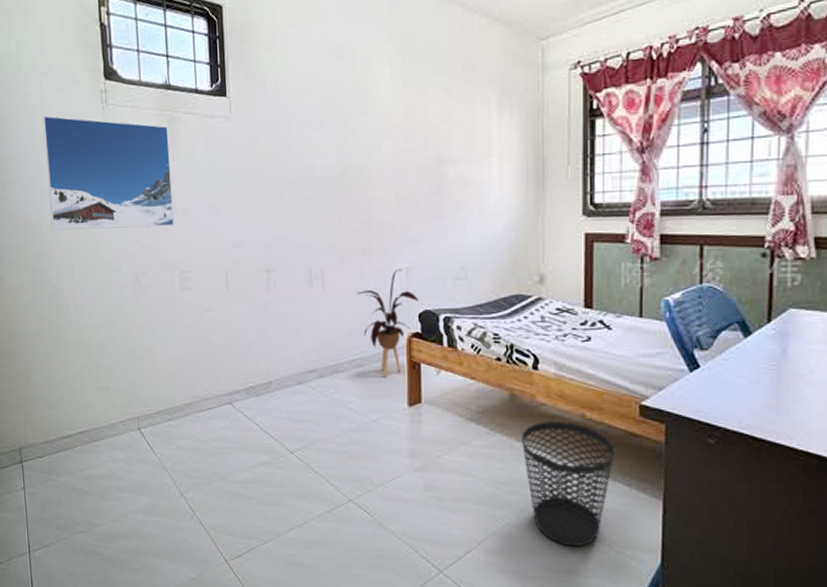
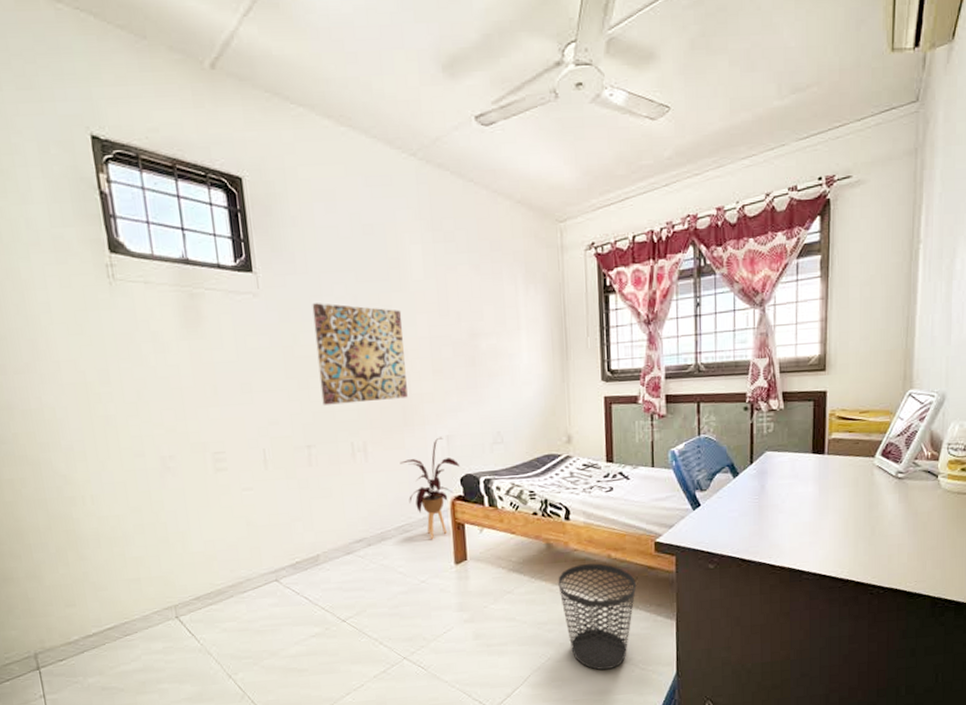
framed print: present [42,115,175,231] -> none [35,291,204,418]
wall art: none [279,127,368,230] -> present [312,303,408,405]

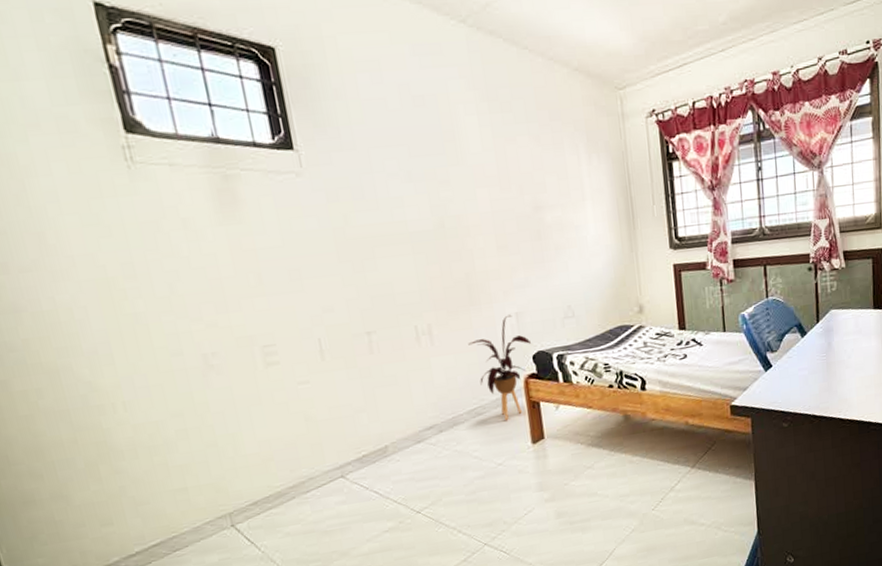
wall art: present [312,303,408,405] -> none [362,180,472,289]
wastebasket: present [558,563,637,670] -> none [637,431,715,537]

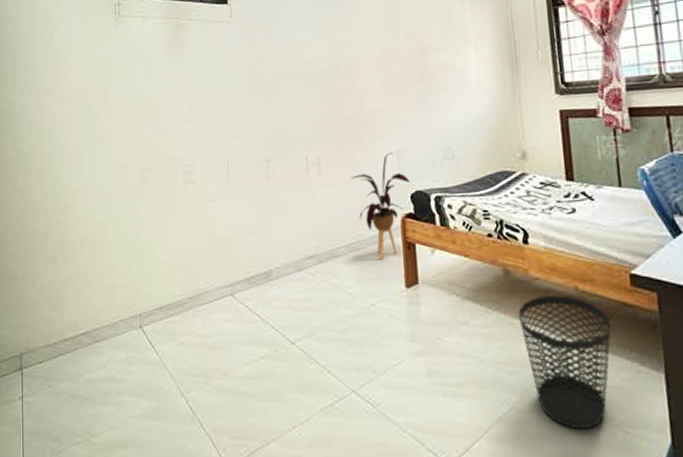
wastebasket: none [637,431,715,537] -> present [518,296,612,430]

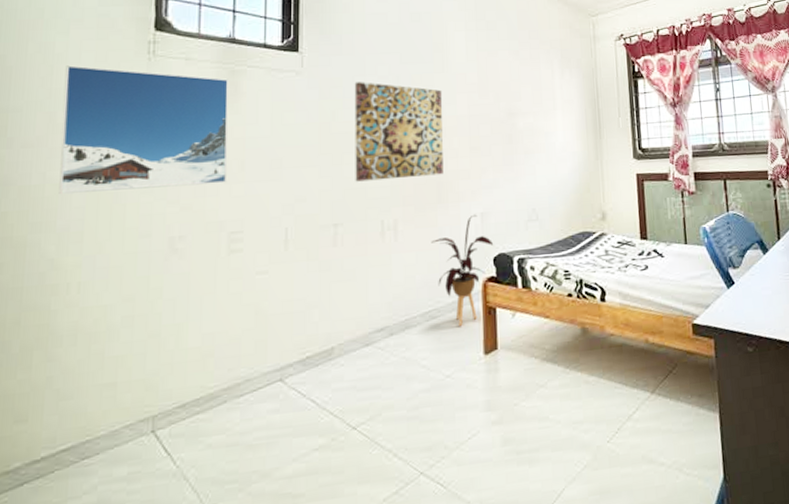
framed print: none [61,28,180,134] -> present [59,65,228,195]
wall art: none [276,27,359,121] -> present [354,82,444,182]
wastebasket: present [518,296,612,430] -> none [594,349,677,478]

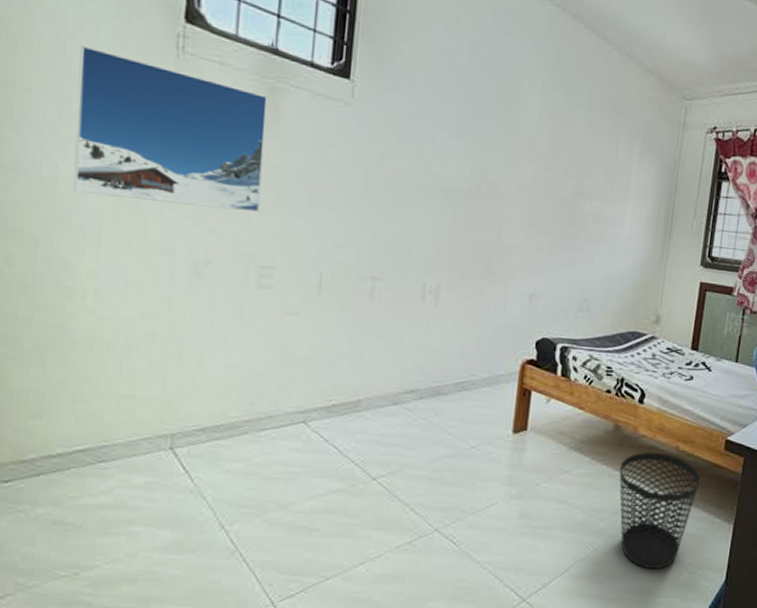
wall art: present [354,82,444,182] -> none [399,126,507,246]
house plant: present [431,214,494,326] -> none [473,293,539,402]
wastebasket: none [594,349,677,478] -> present [619,452,701,569]

